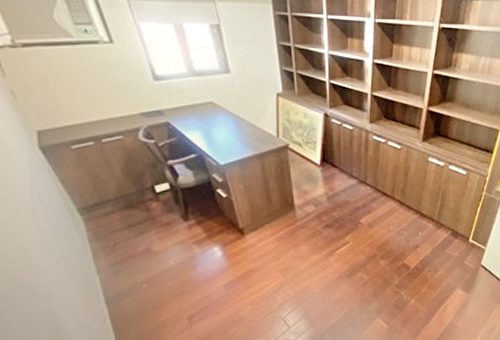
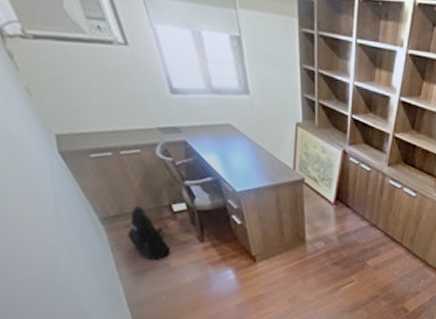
backpack: none [107,190,153,247] -> present [127,205,171,260]

